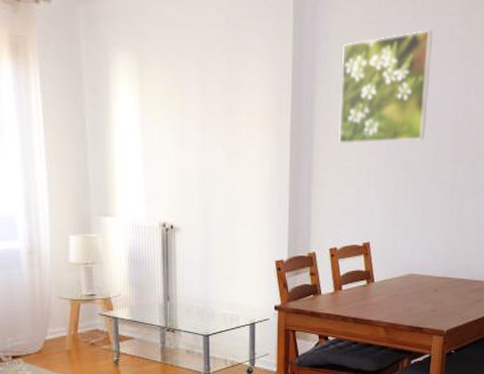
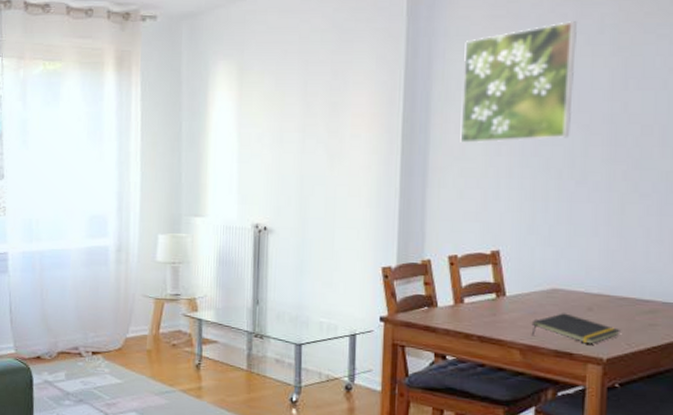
notepad: none [393,294,457,319] -> present [531,313,620,344]

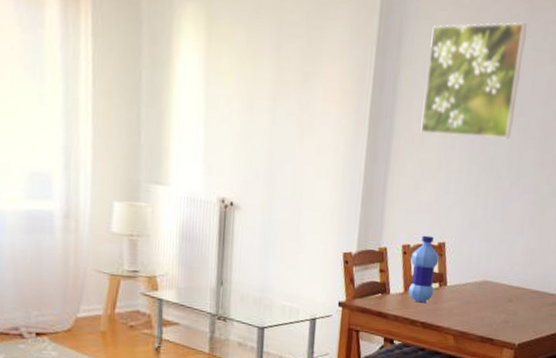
water bottle: none [459,244,493,316] -> present [408,235,439,303]
notepad: present [531,313,620,344] -> none [464,303,530,331]

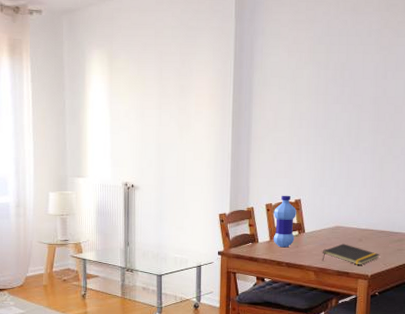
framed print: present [420,21,527,140] -> none [273,25,354,119]
notepad: none [464,303,530,331] -> present [322,243,379,265]

